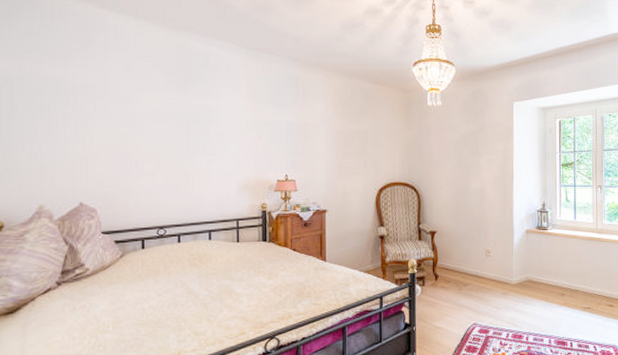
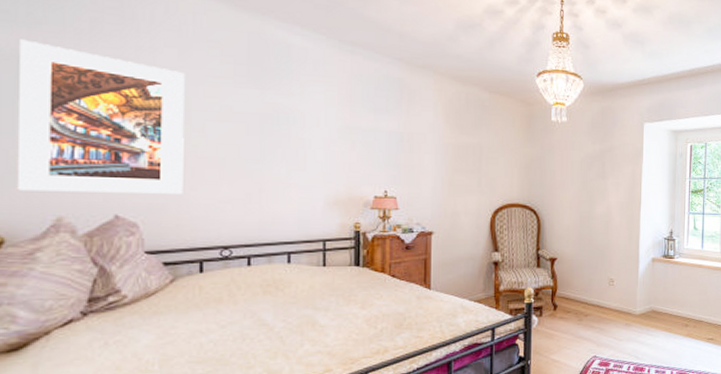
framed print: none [12,66,129,185] -> present [16,39,185,194]

